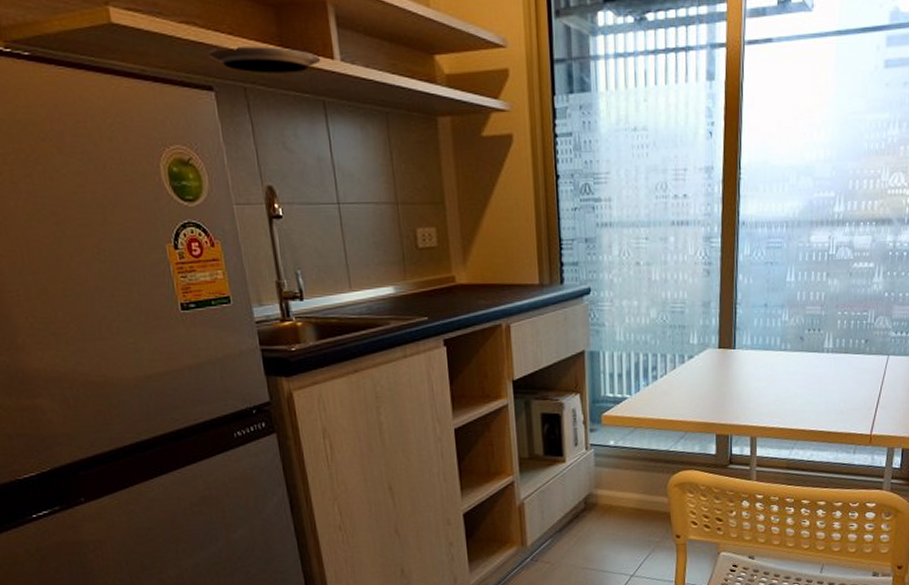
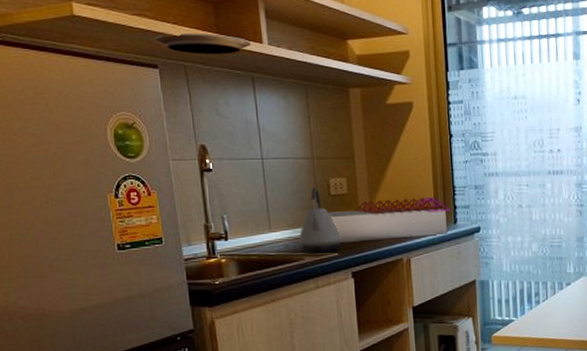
kettle: none [383,238,432,319] -> present [298,187,342,255]
dish rack: none [416,252,557,305] -> present [328,197,451,243]

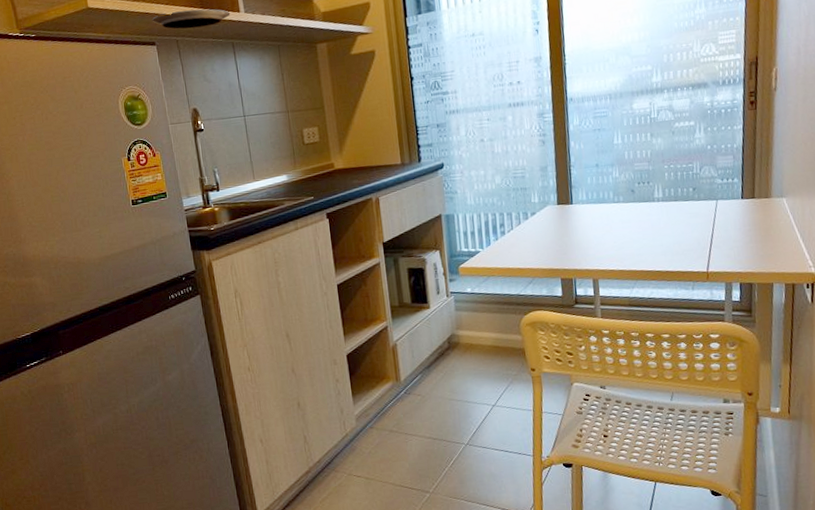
kettle: present [298,187,342,255] -> none [278,138,317,200]
dish rack: present [328,197,451,243] -> none [303,138,415,187]

